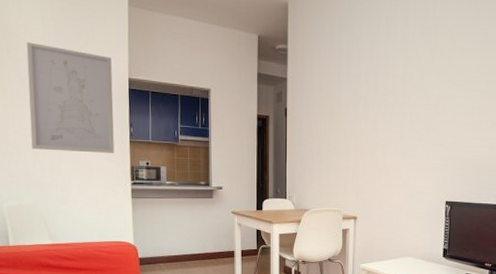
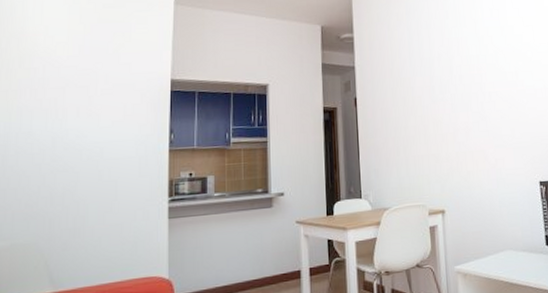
wall art: present [26,42,114,153] -> none [38,48,151,172]

